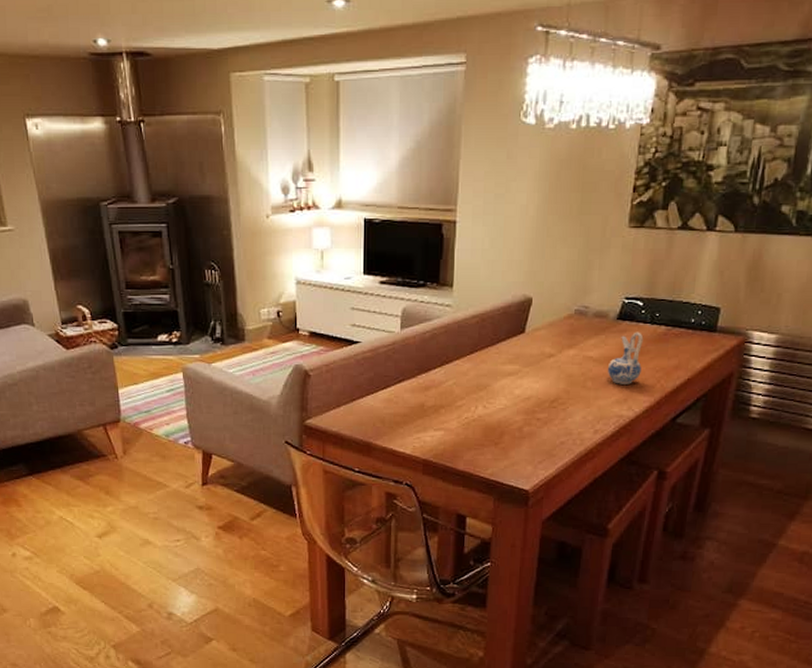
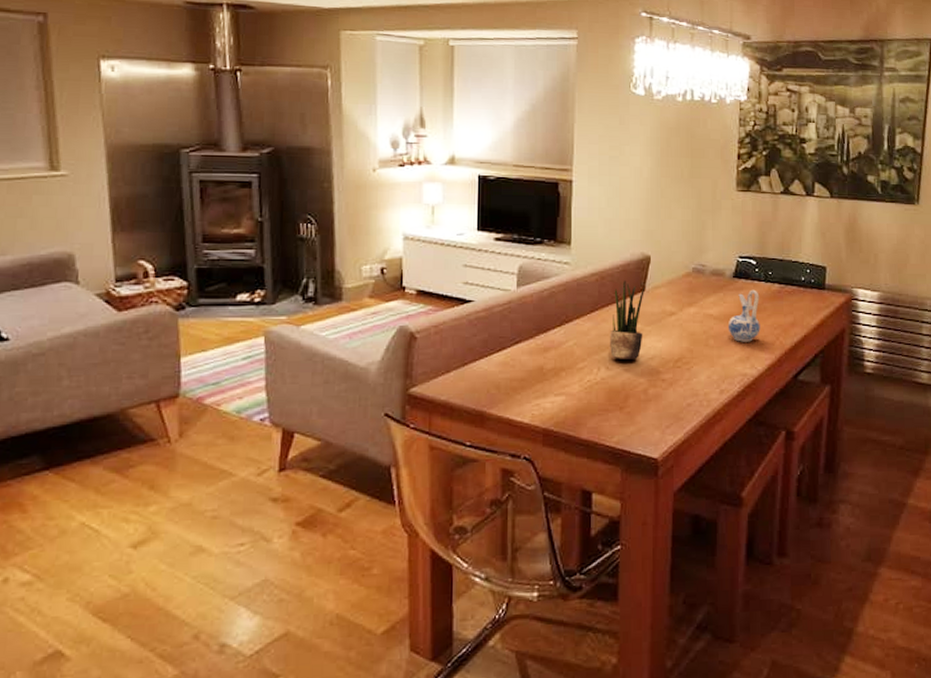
potted plant: none [488,323,526,399] -> present [610,281,646,359]

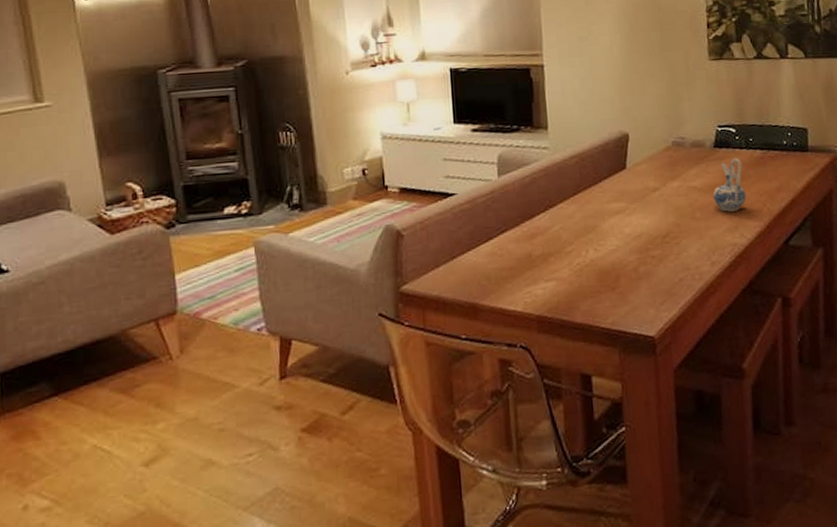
potted plant: present [610,281,646,359] -> none [595,160,629,240]

